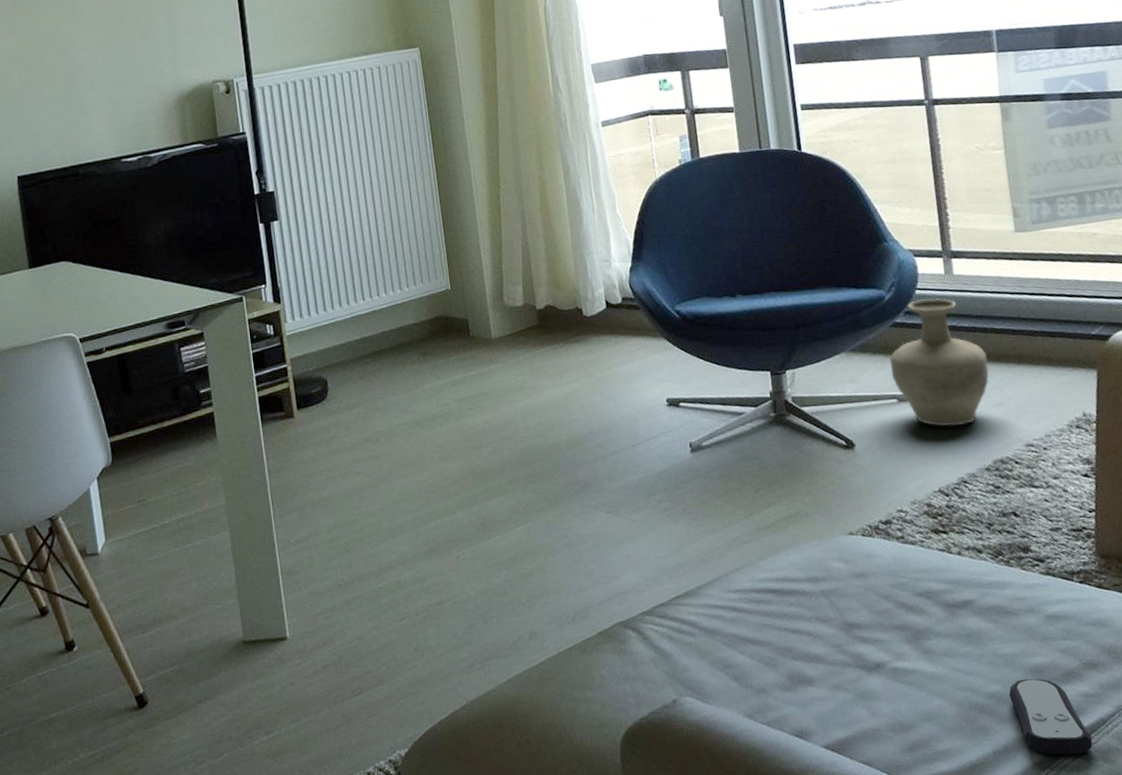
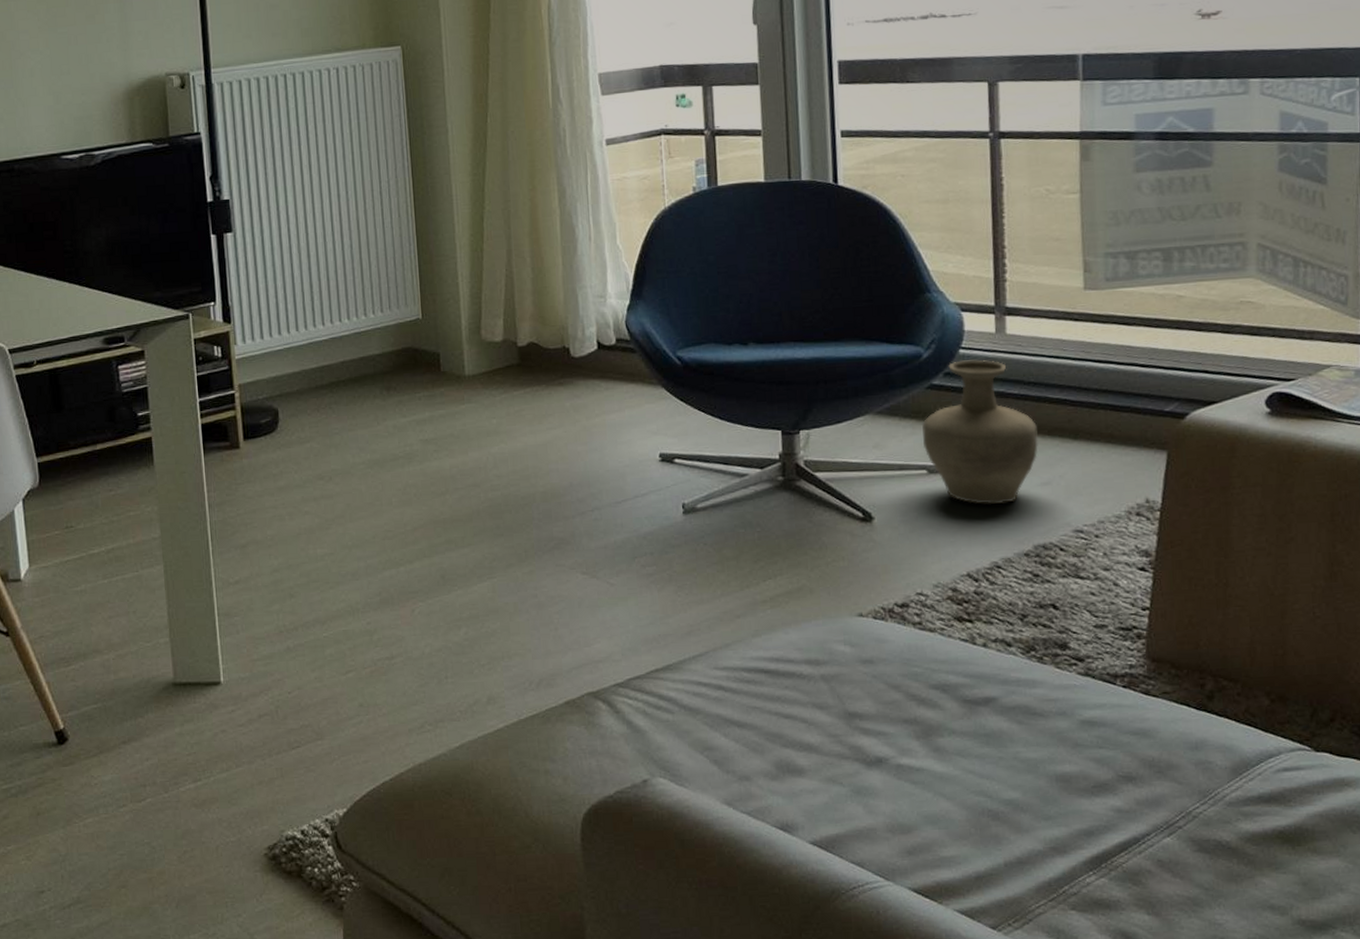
remote control: present [1008,678,1093,755] -> none [1028,787,1122,874]

